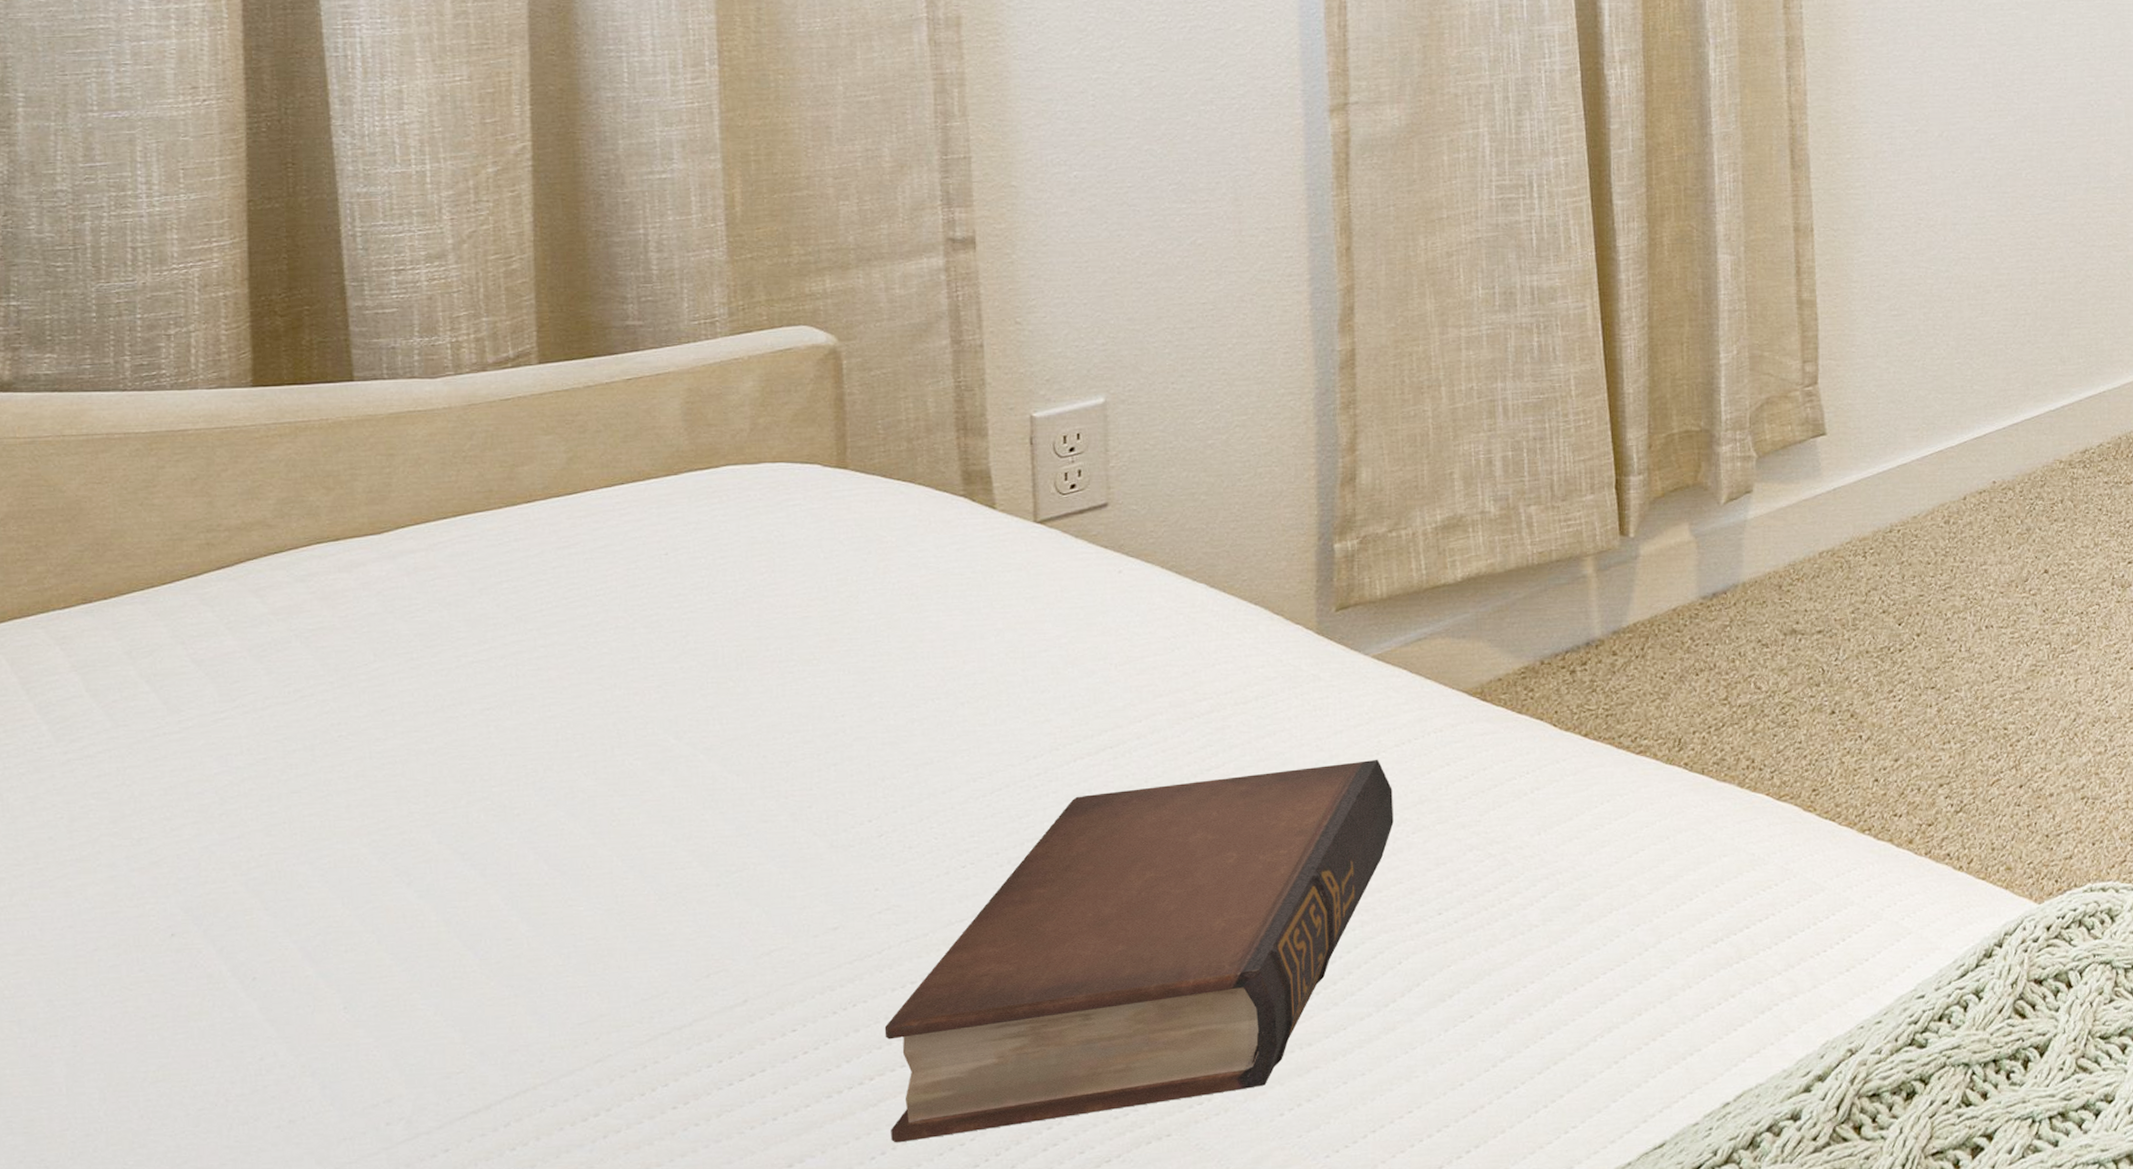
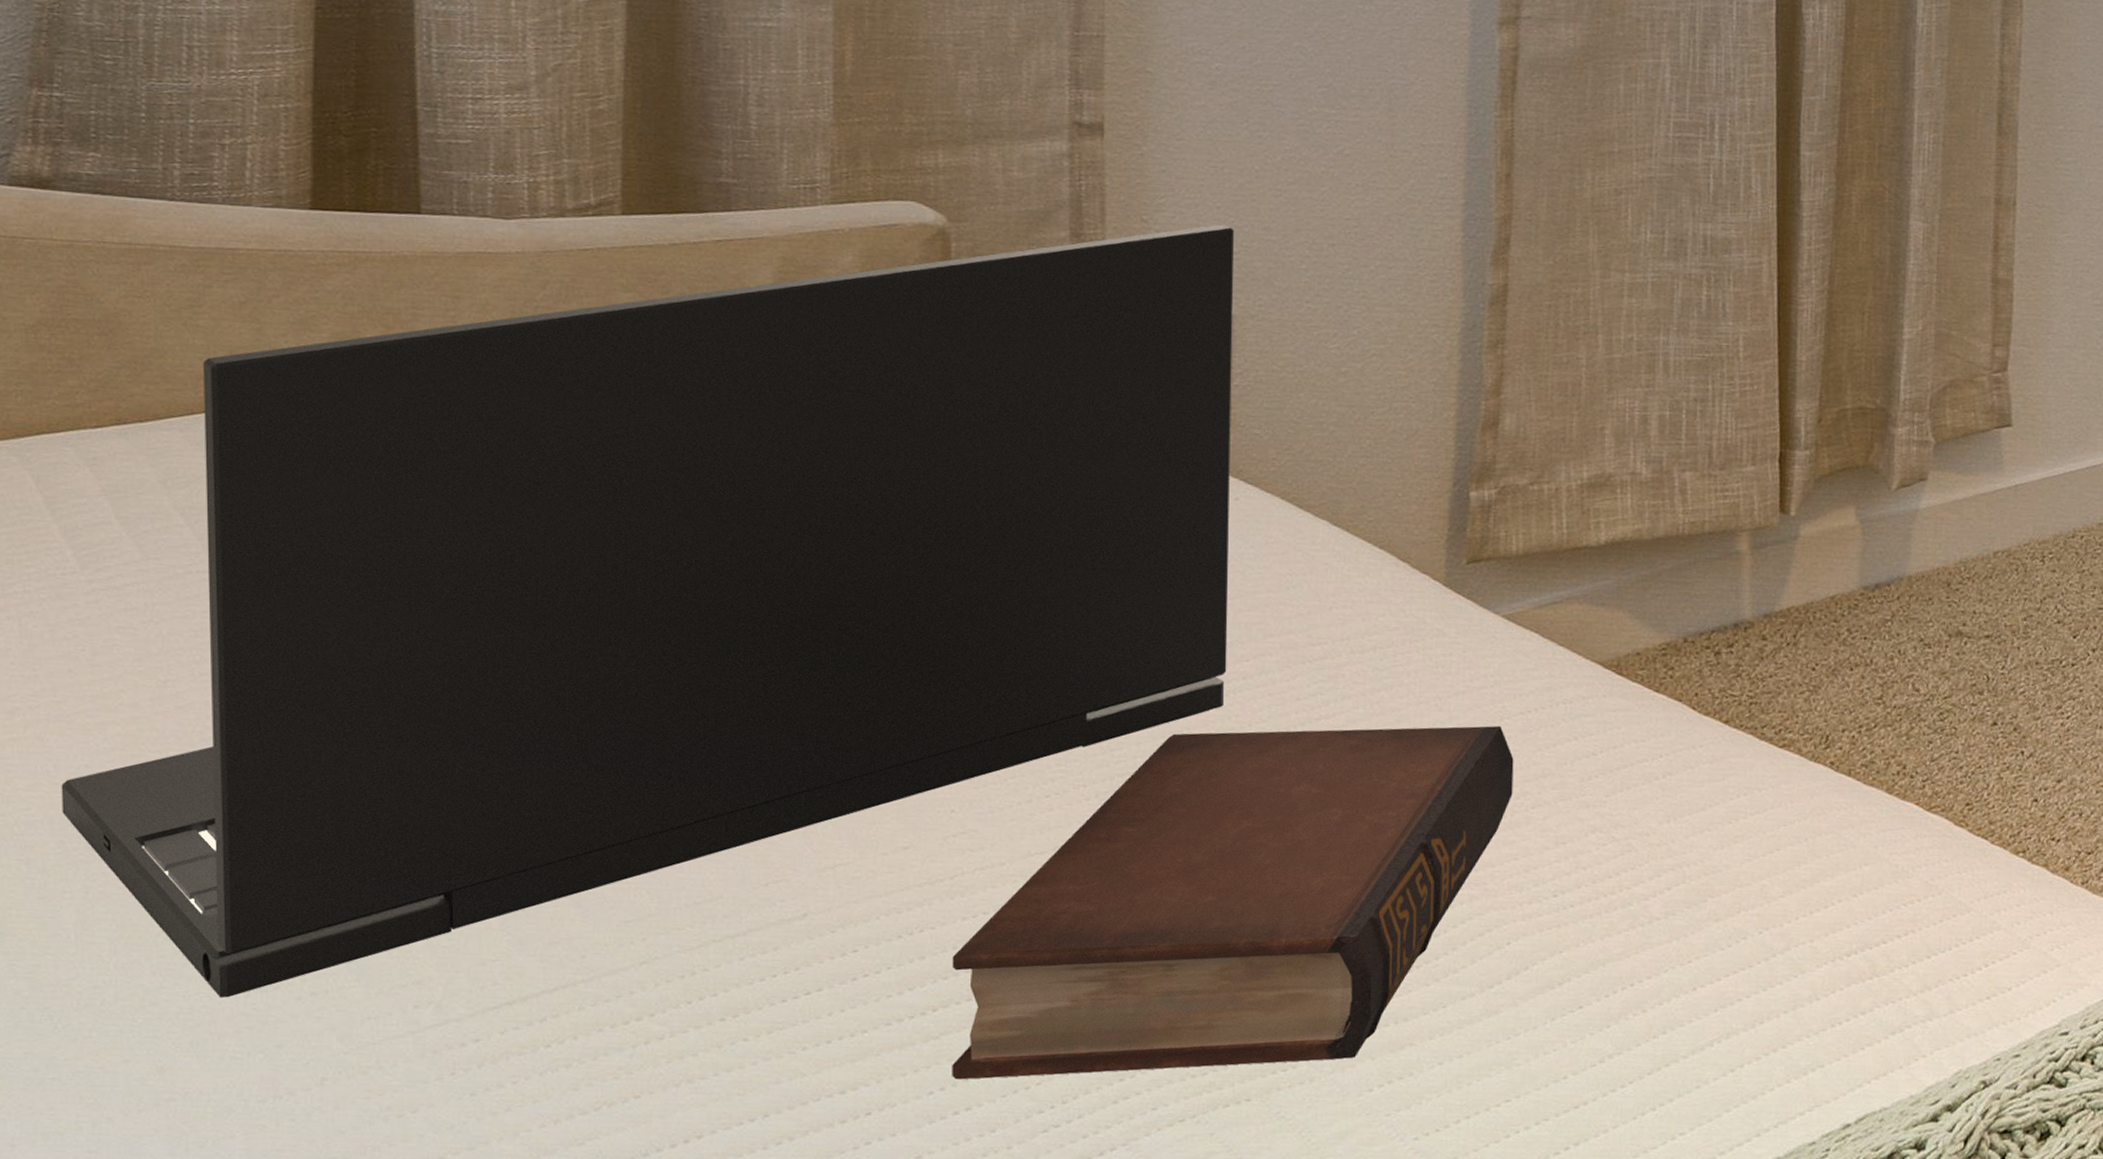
laptop: none [47,319,1122,1133] -> present [61,224,1235,998]

